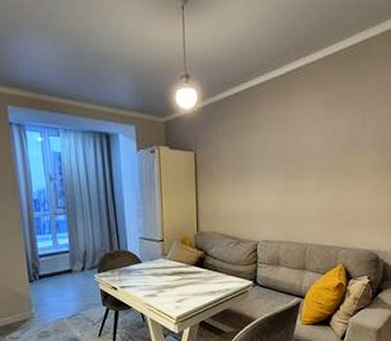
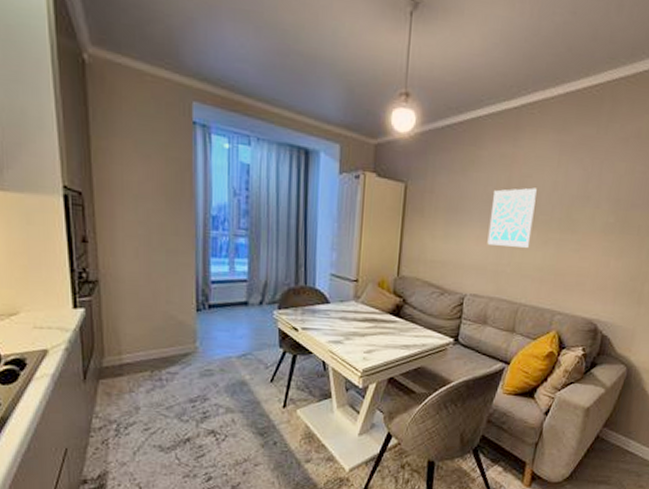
wall art: none [271,142,309,196] -> present [487,187,537,248]

